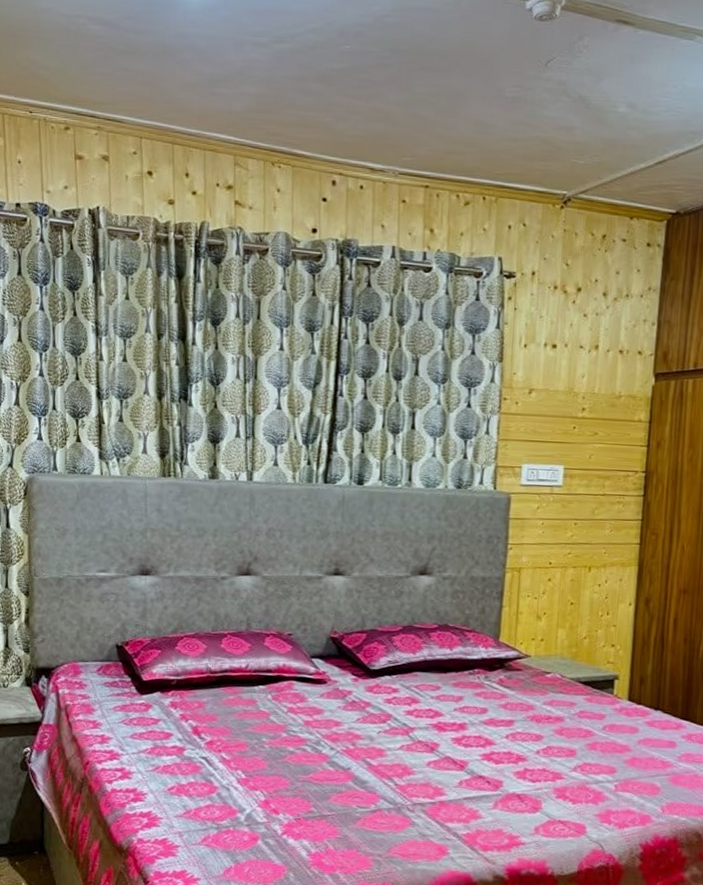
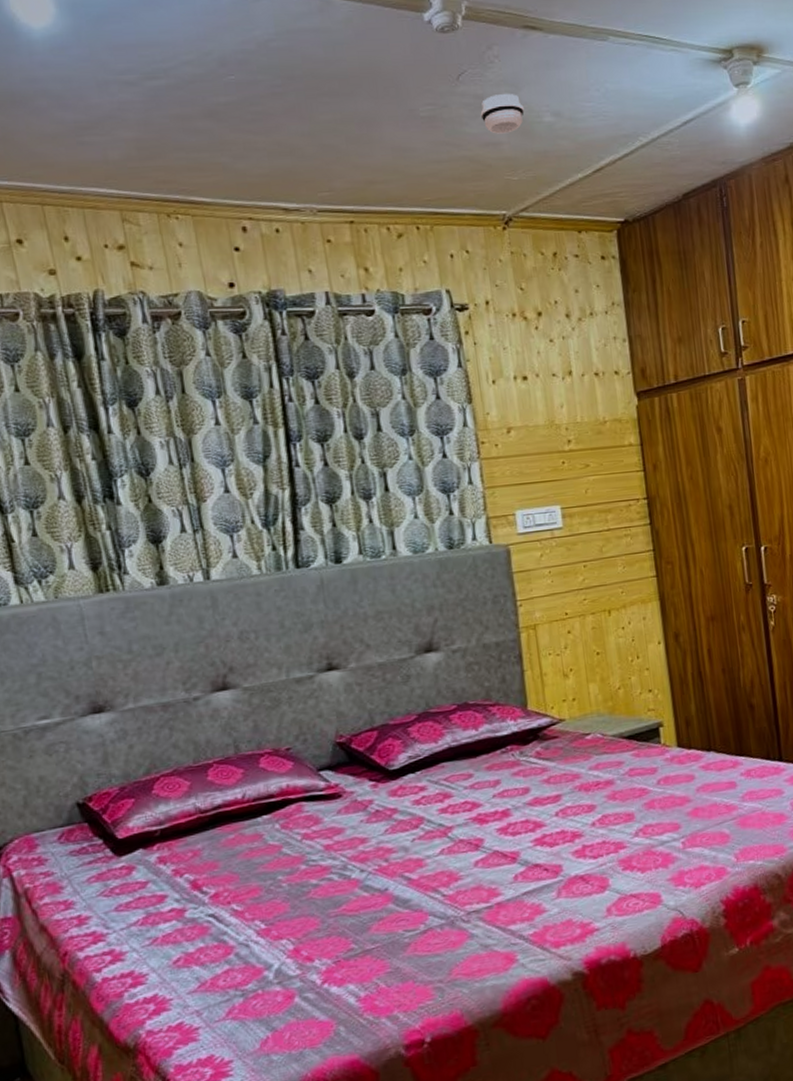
smoke detector: none [560,81,602,120] -> present [480,93,524,134]

